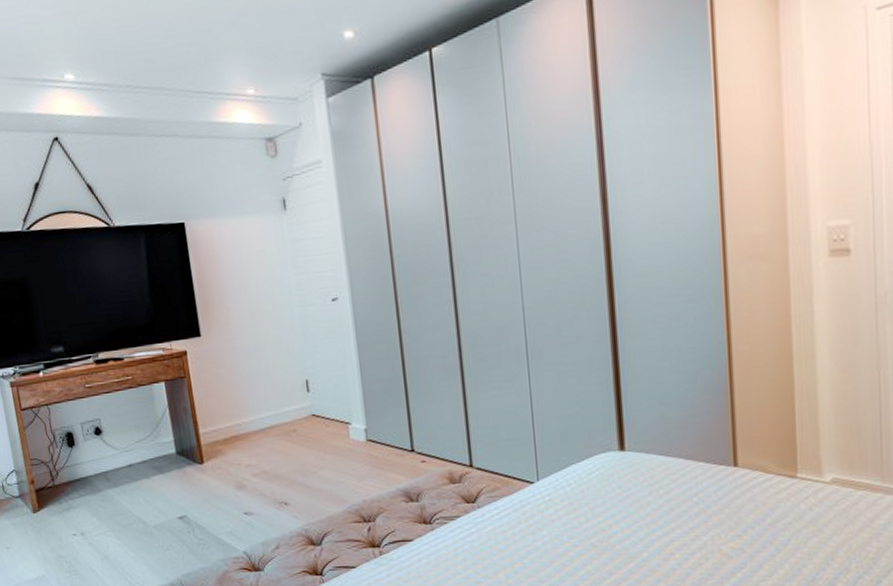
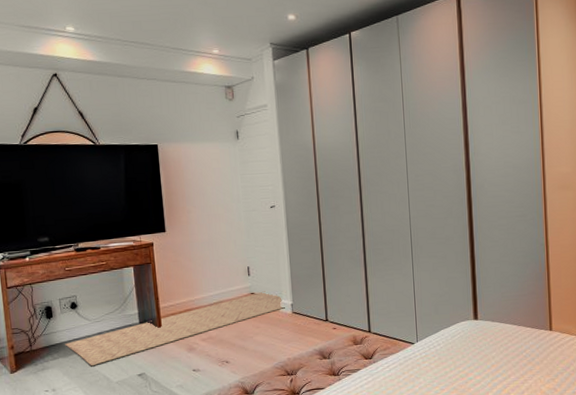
rug: none [91,412,357,506] -> present [65,291,285,367]

